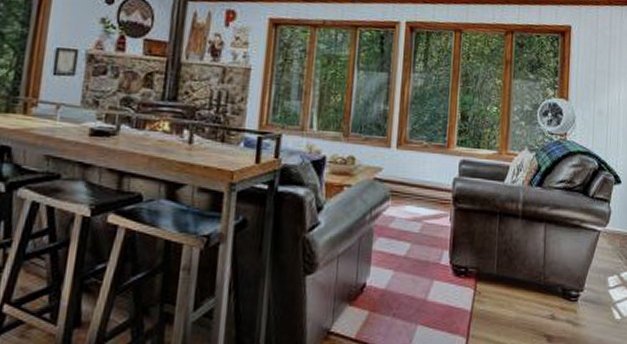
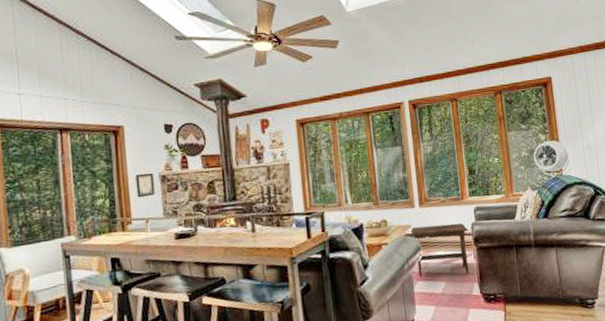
footstool: none [380,171,449,238] -> present [410,223,470,278]

